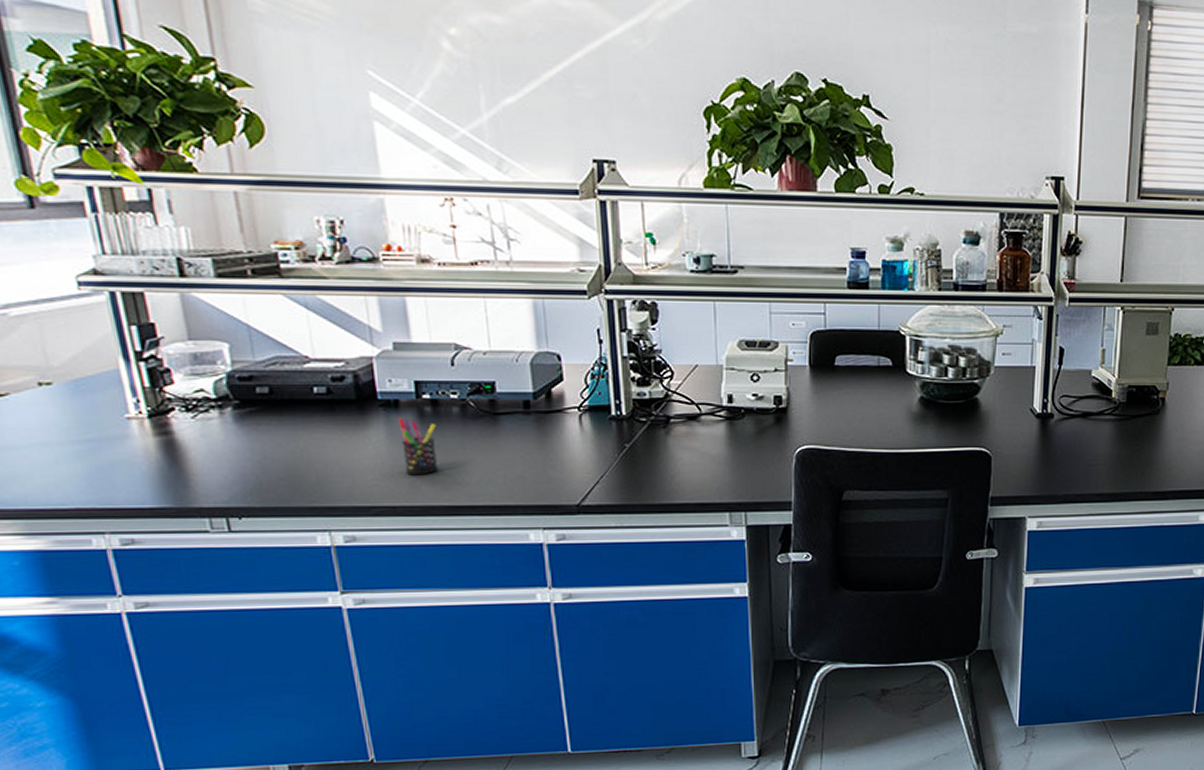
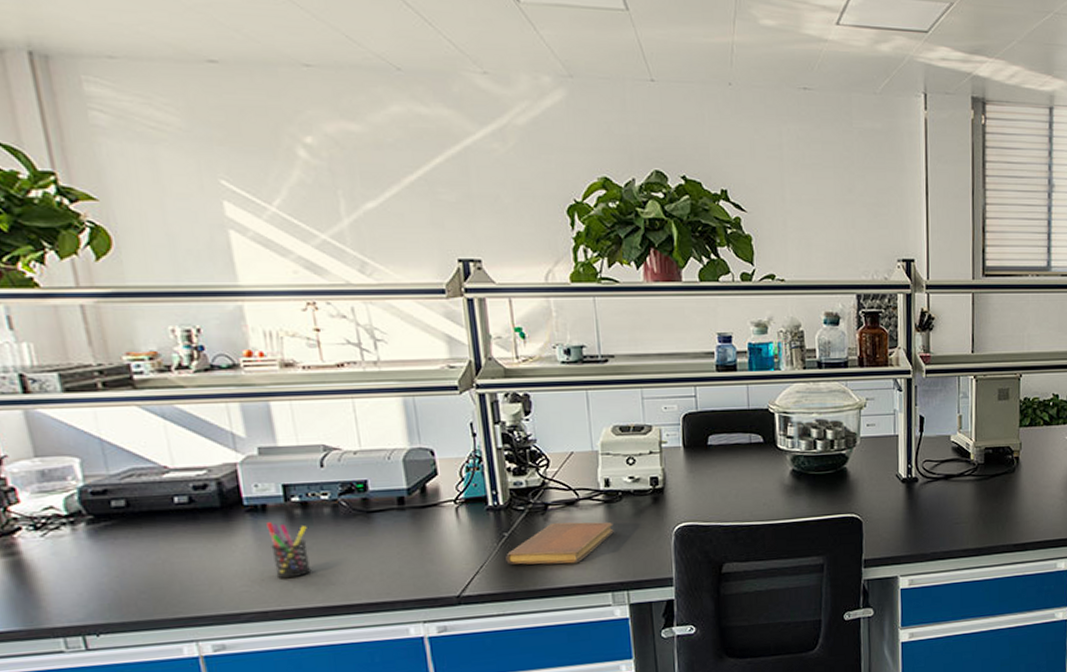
notebook: none [626,436,735,480] -> present [506,522,614,565]

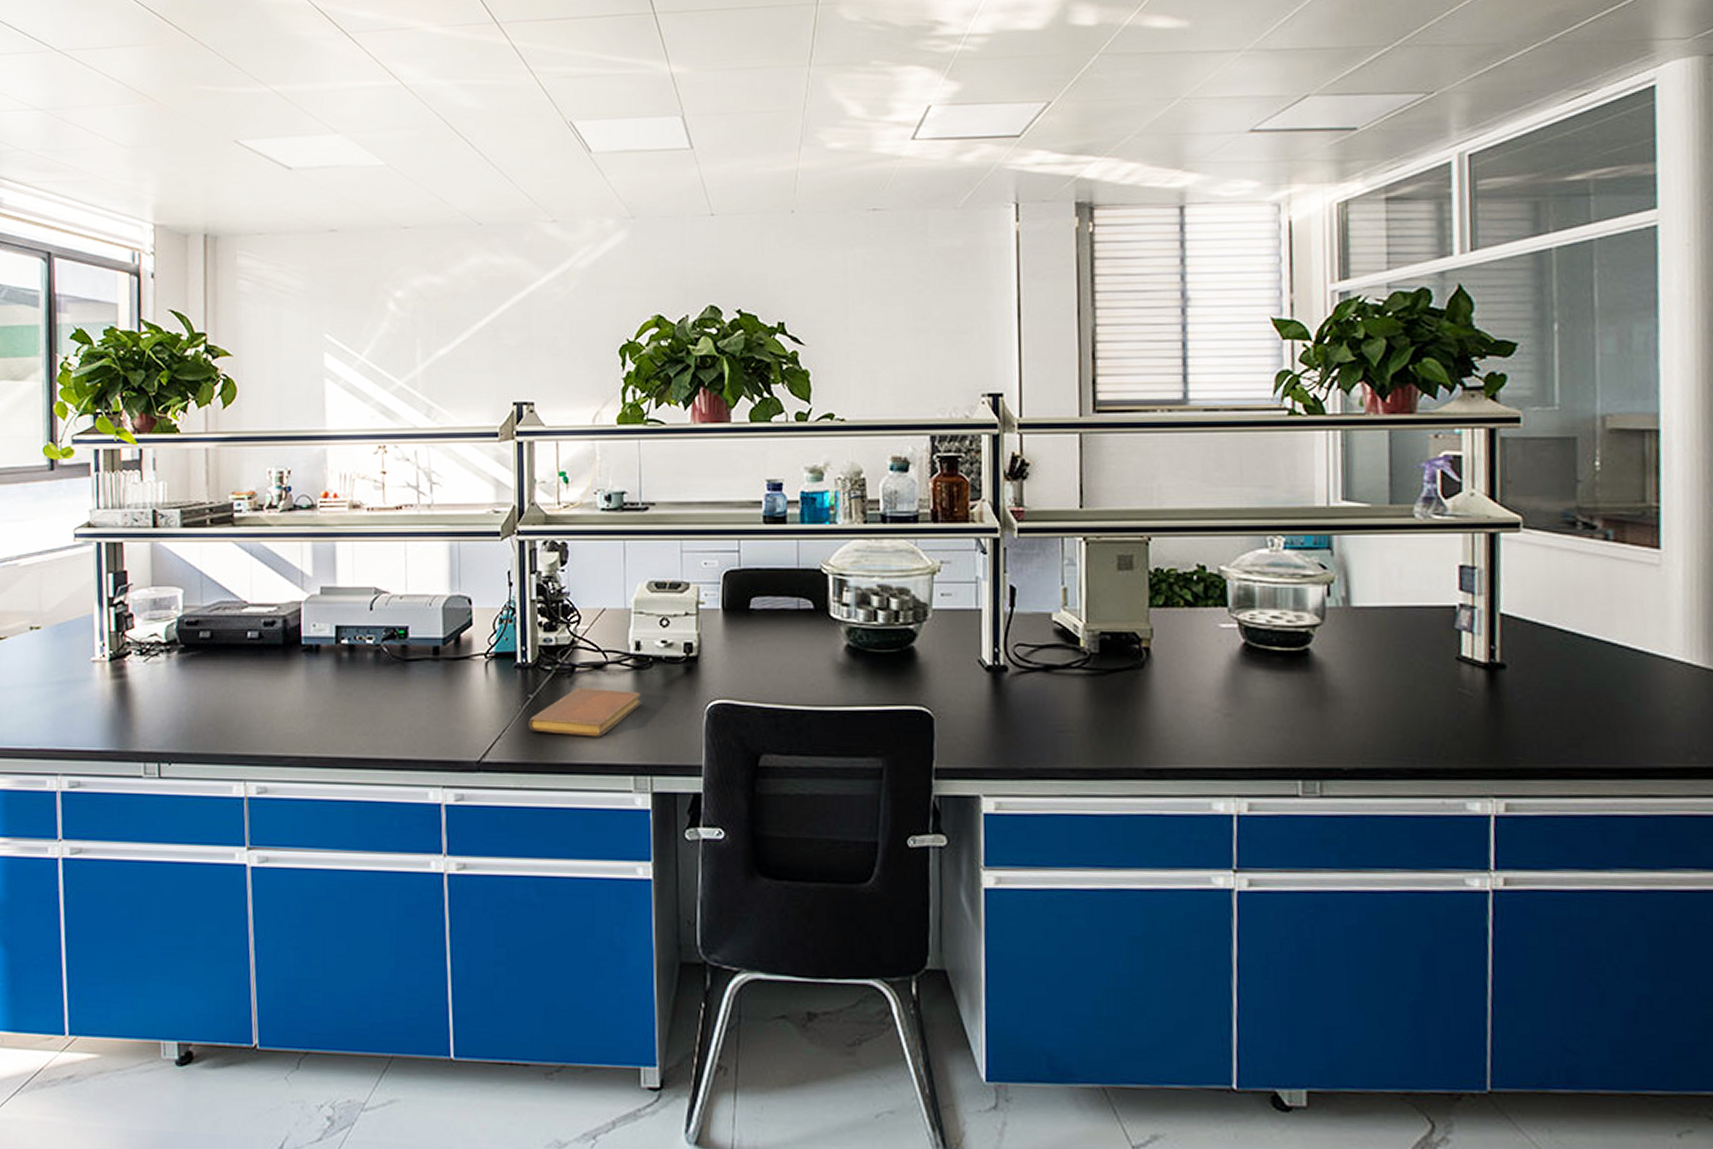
pen holder: present [266,522,312,579] -> none [317,664,351,724]

